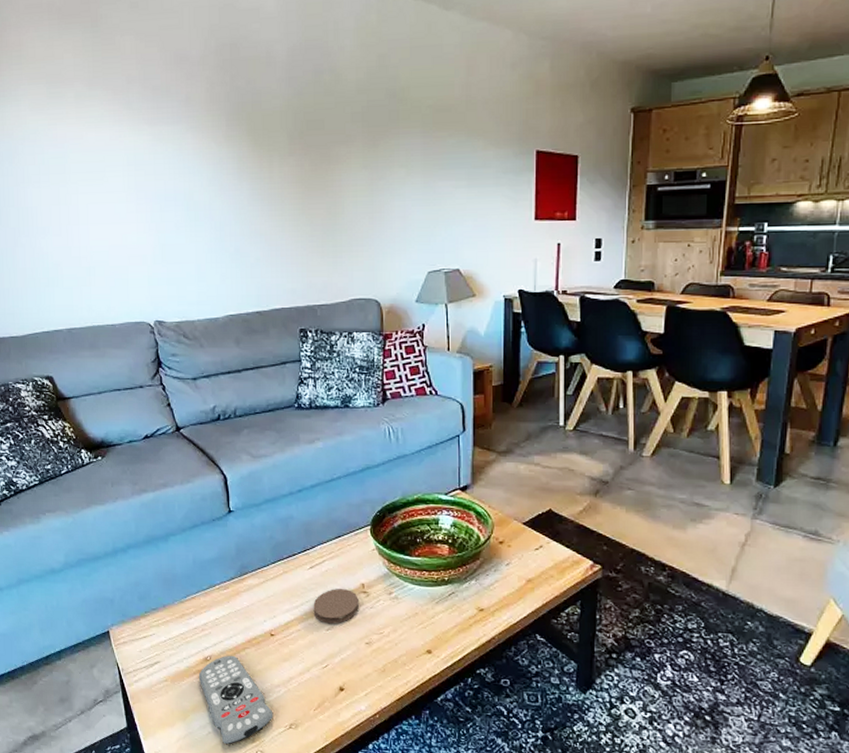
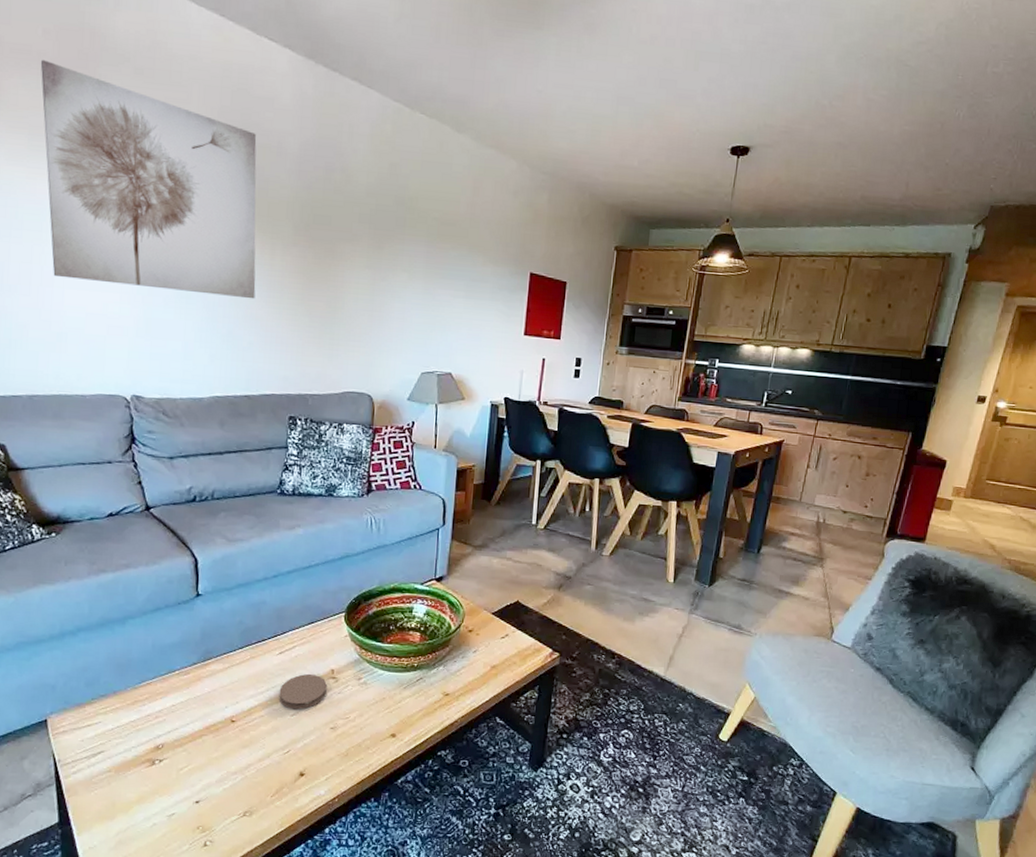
wall art: none [50,10,258,215] -> present [40,59,257,299]
remote control: present [198,655,273,745] -> none [147,742,227,836]

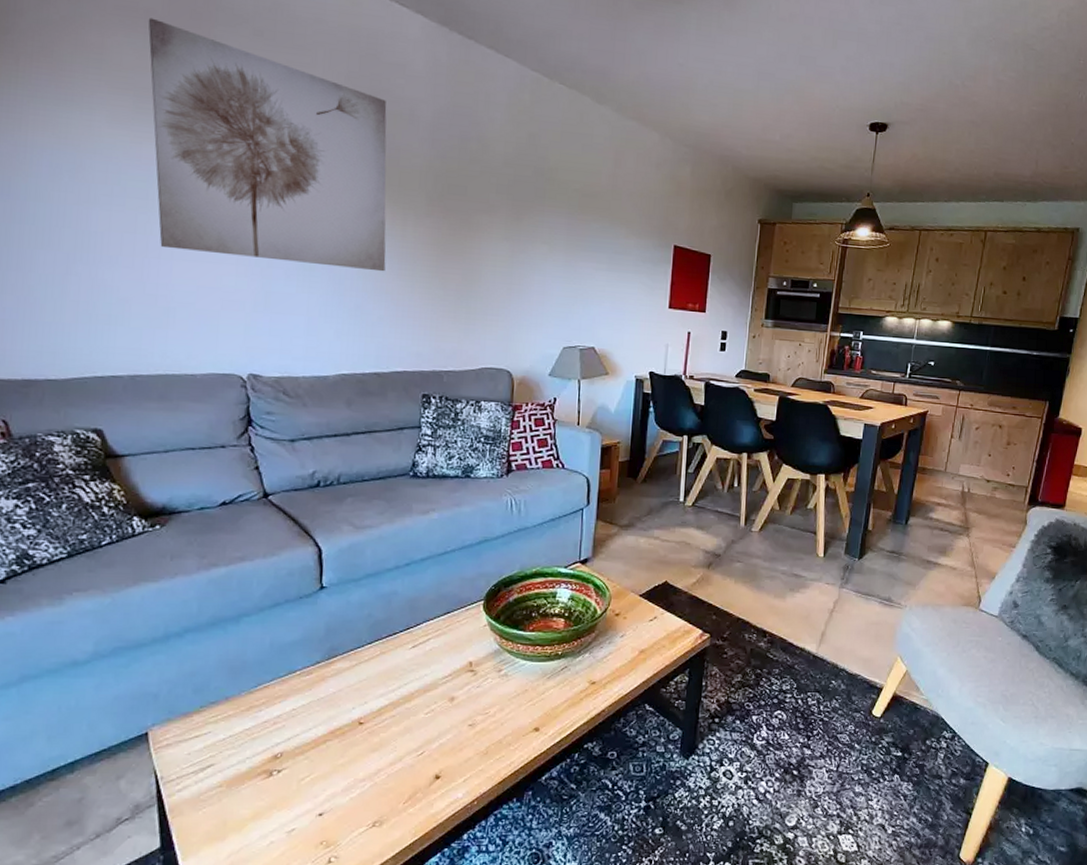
coaster: present [279,674,327,710] -> none [412,669,465,707]

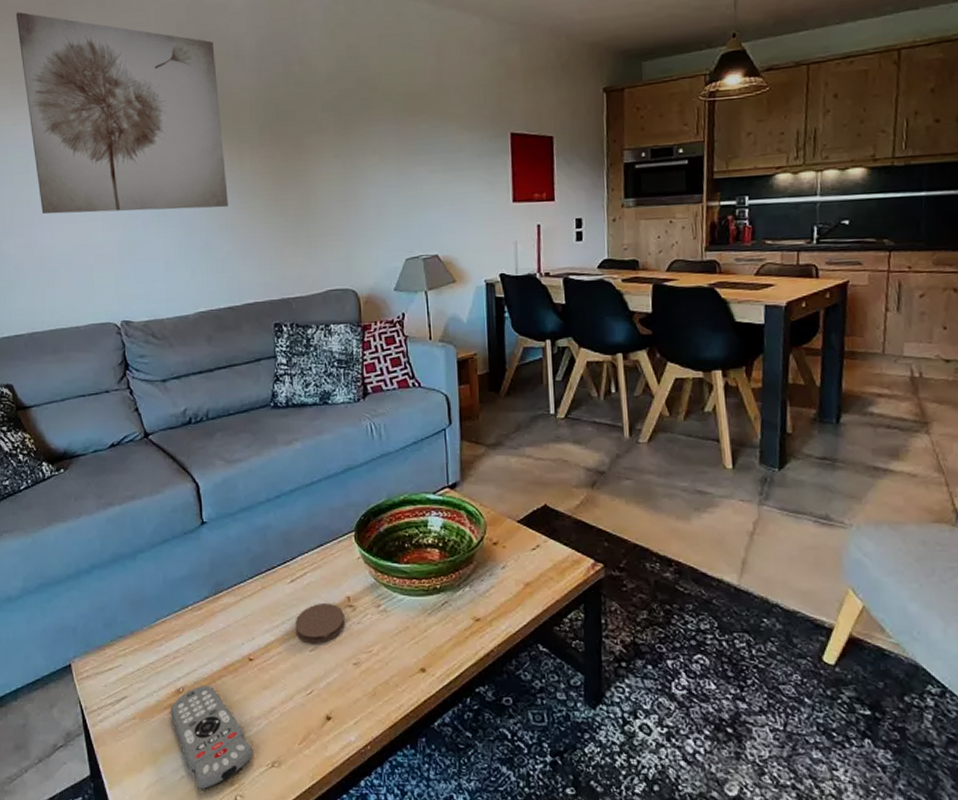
remote control: none [263,749,355,854] -> present [170,685,254,790]
coaster: none [412,669,465,707] -> present [295,604,345,644]

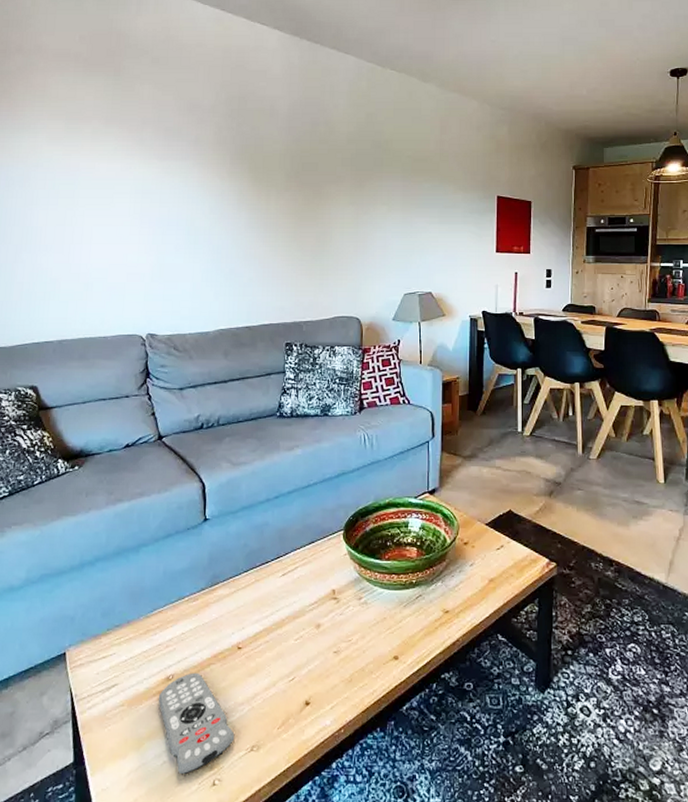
wall art: present [15,12,229,214] -> none [76,59,254,240]
coaster: present [295,604,345,644] -> none [283,596,329,634]

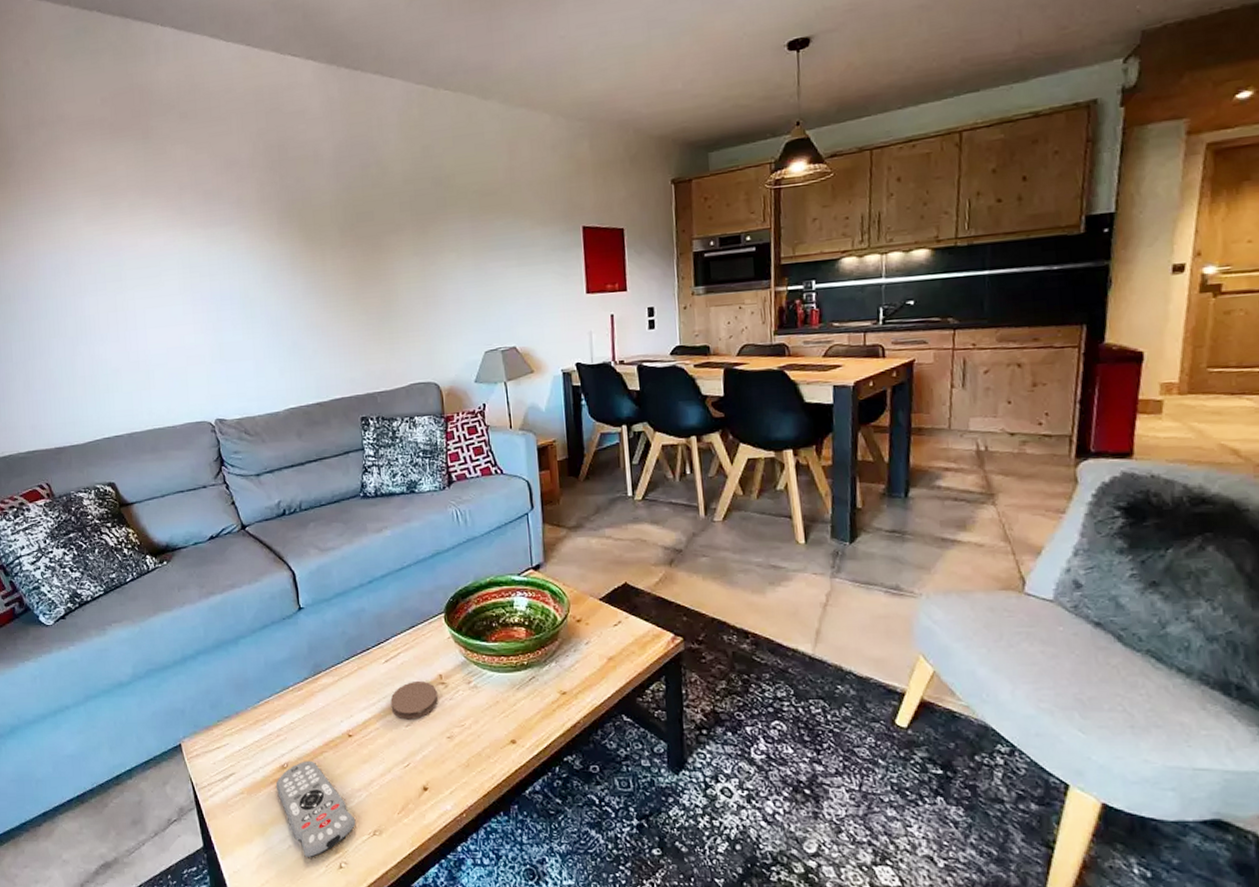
coaster: none [283,596,329,634] -> present [390,682,438,720]

